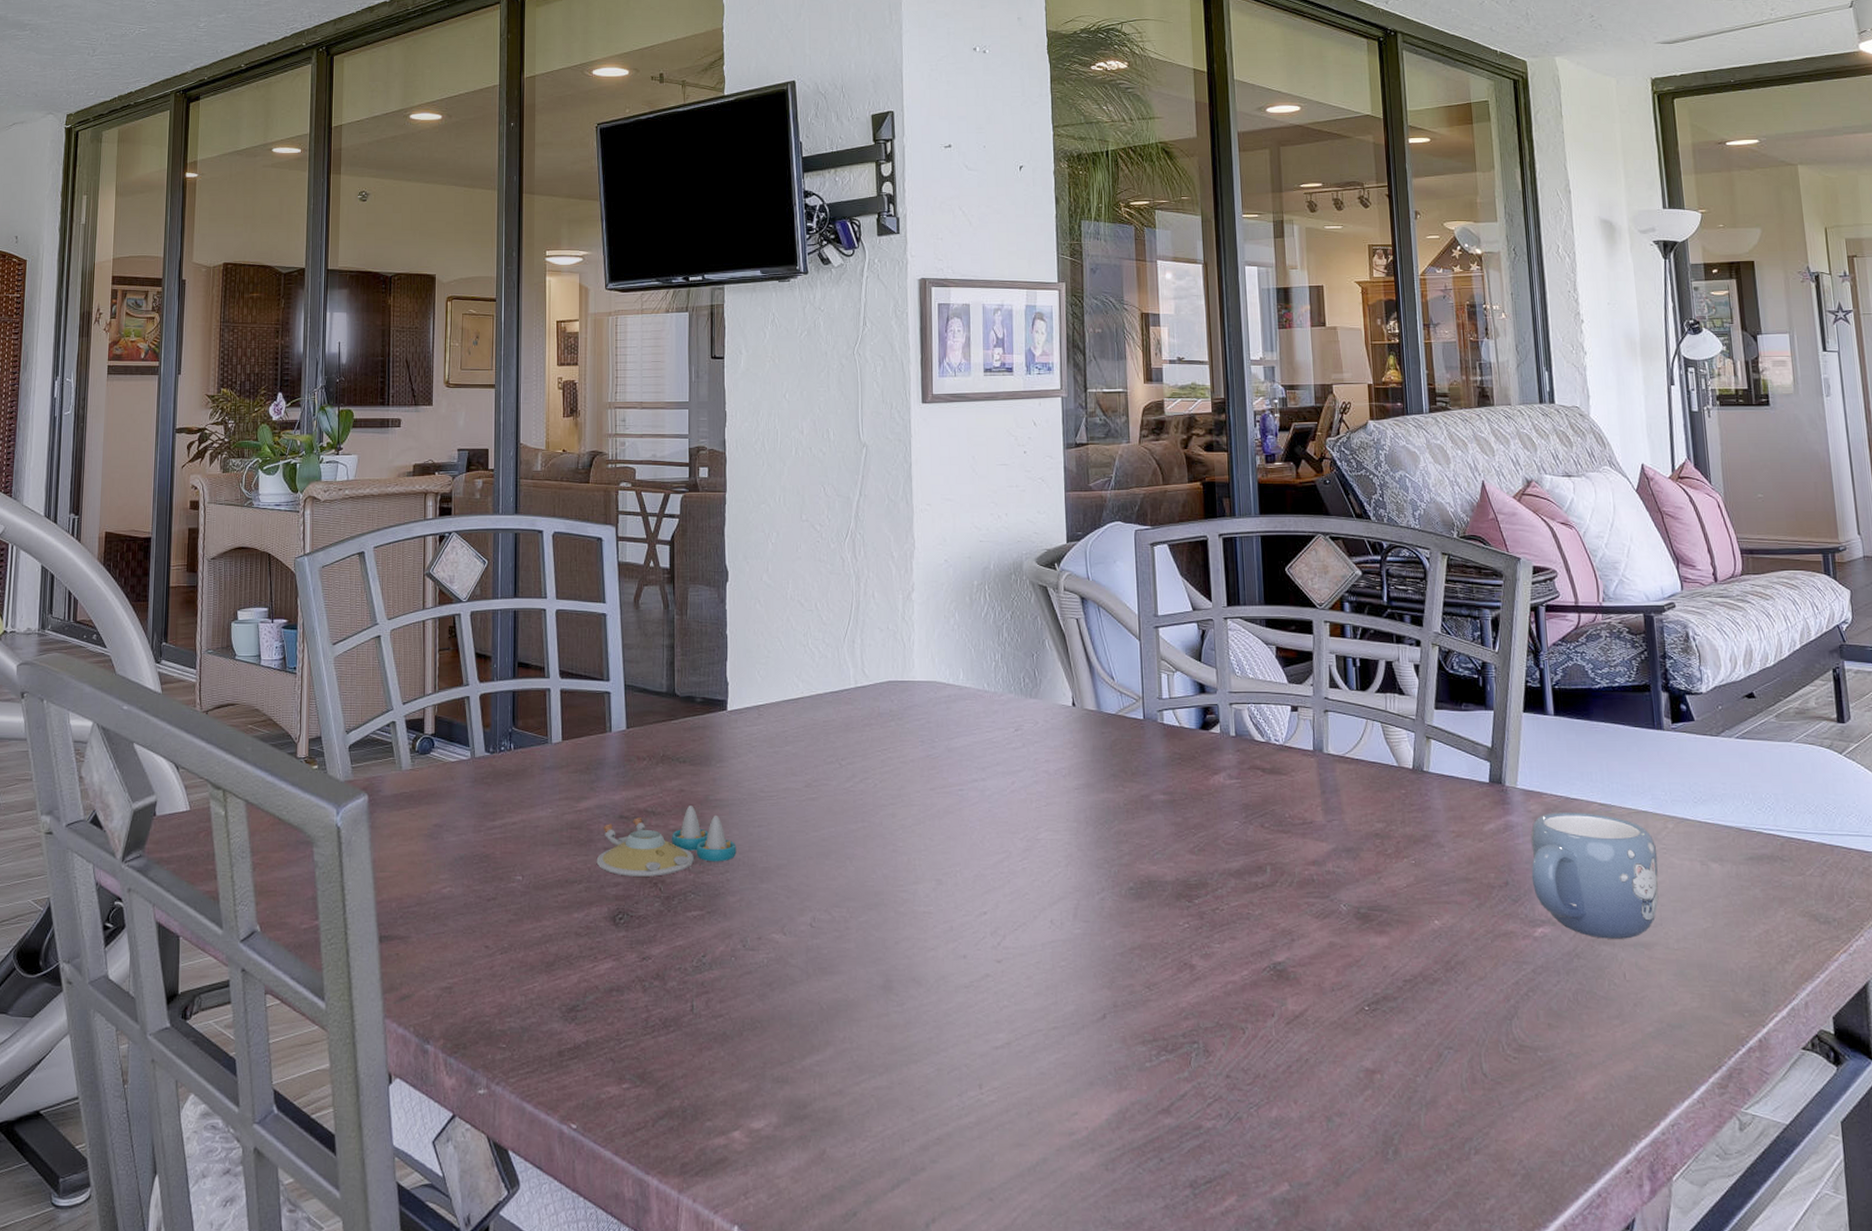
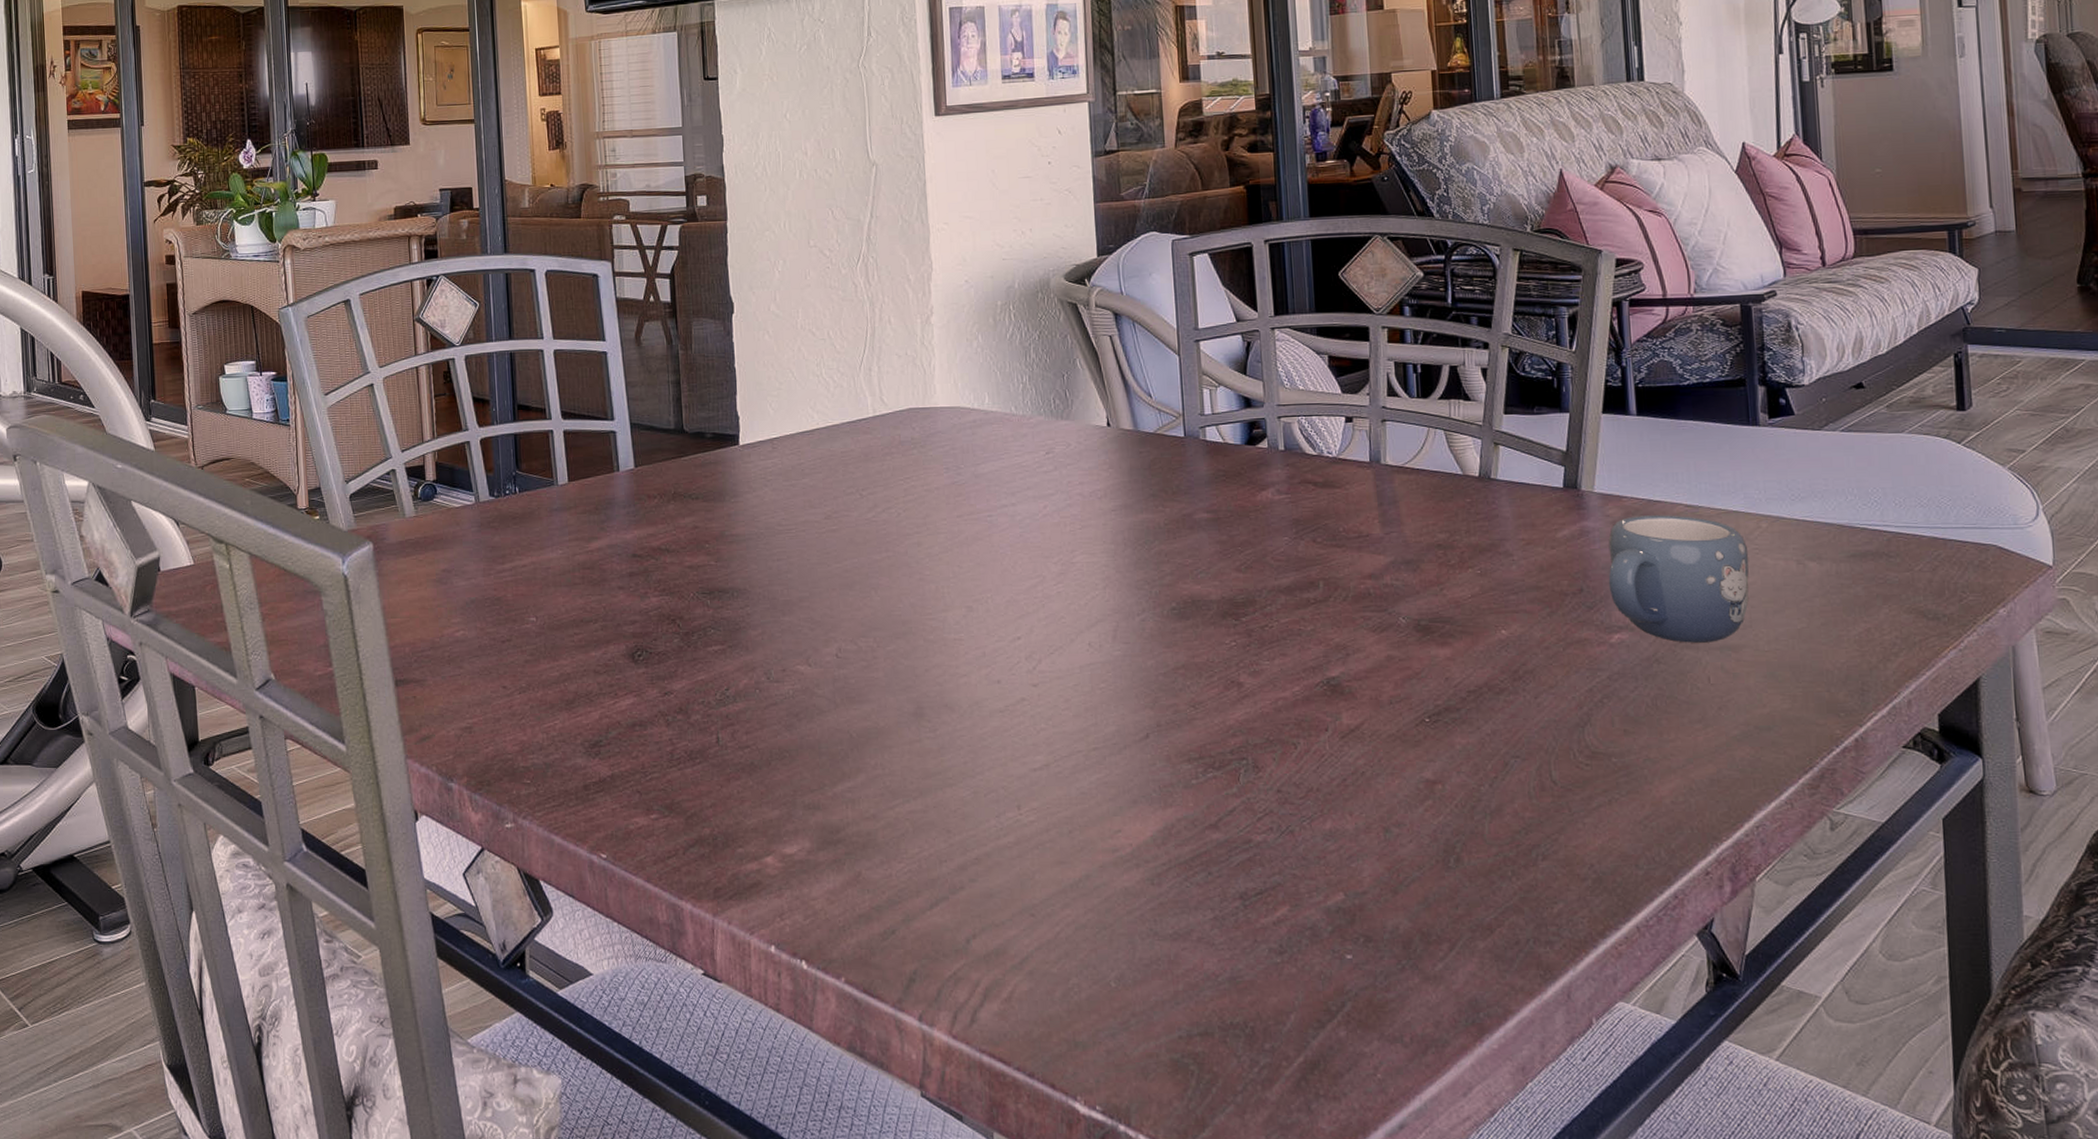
salt and pepper shaker set: present [596,806,737,877] -> none [611,542,756,614]

